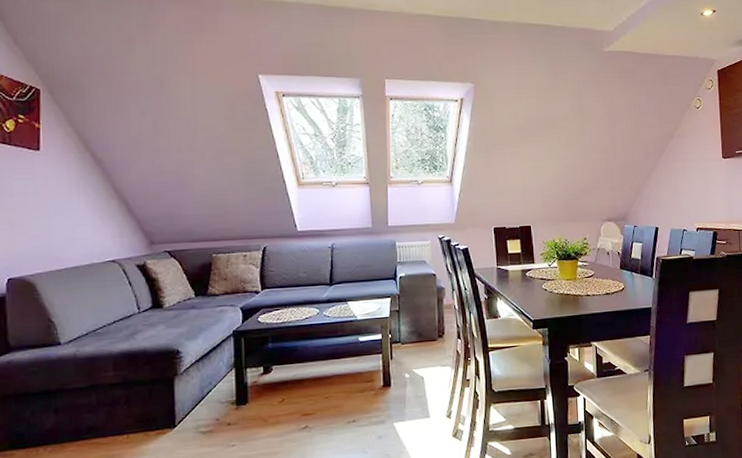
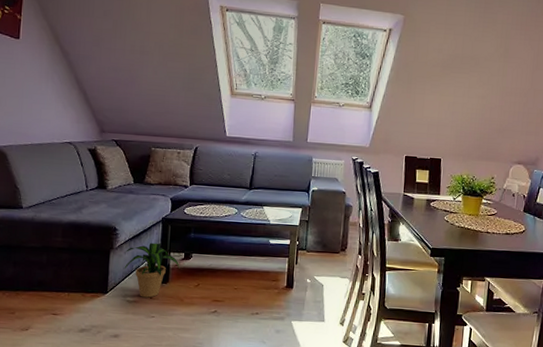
potted plant: none [192,360,260,425] -> present [124,242,180,298]

